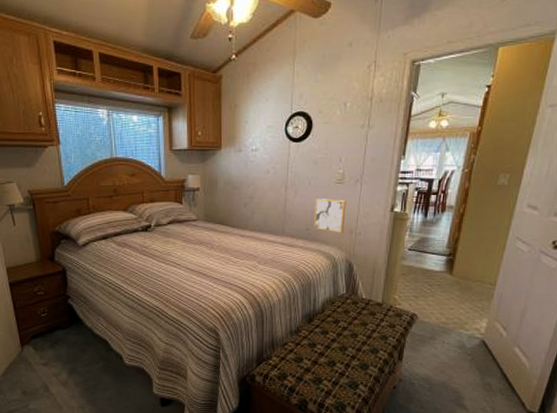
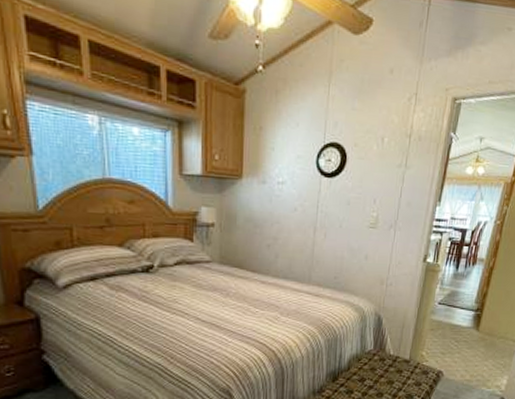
wall art: present [314,199,346,233] -> none [343,244,379,284]

